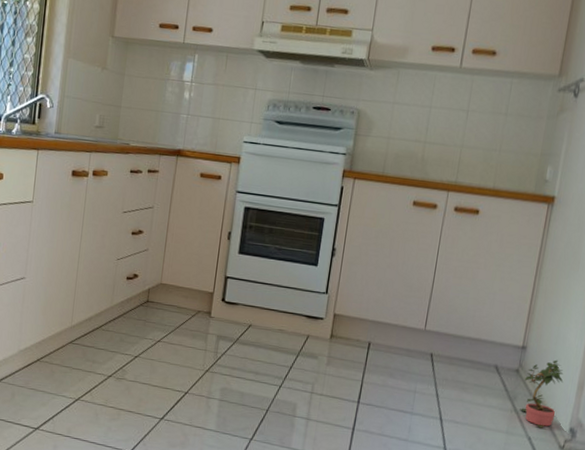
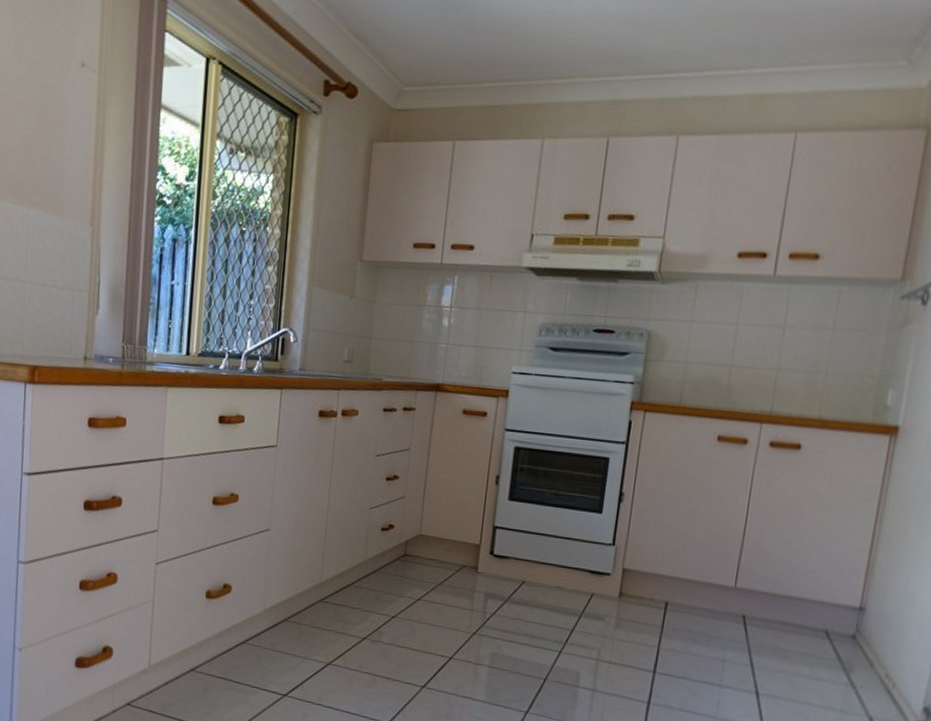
potted plant: present [520,360,564,428] -> none [858,624,914,707]

